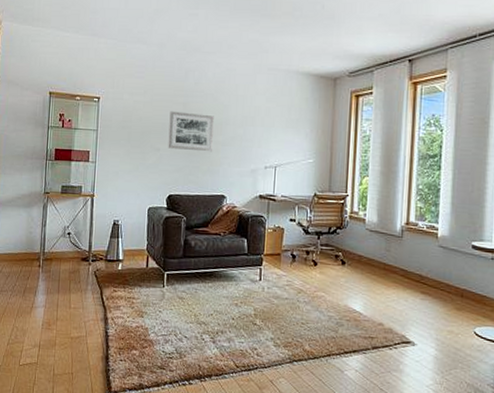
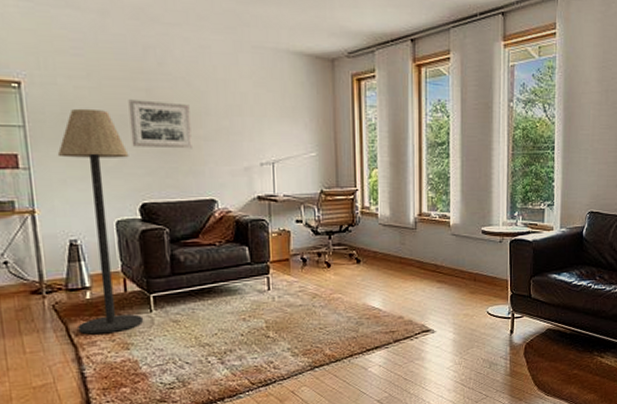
floor lamp: none [109,117,165,301] -> present [57,108,143,335]

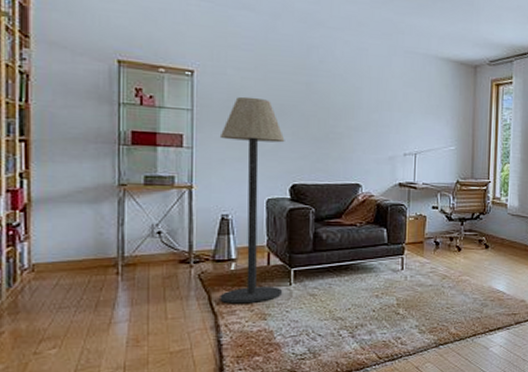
wall art: present [128,99,192,149] -> none [288,91,344,138]

